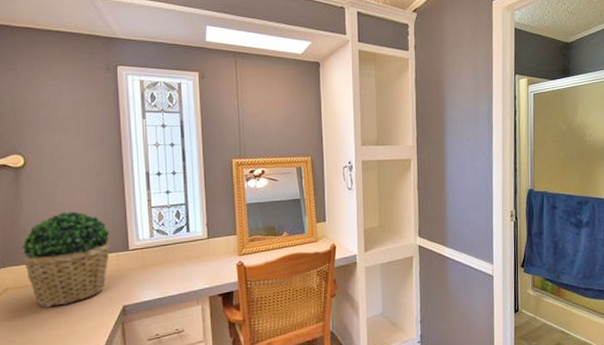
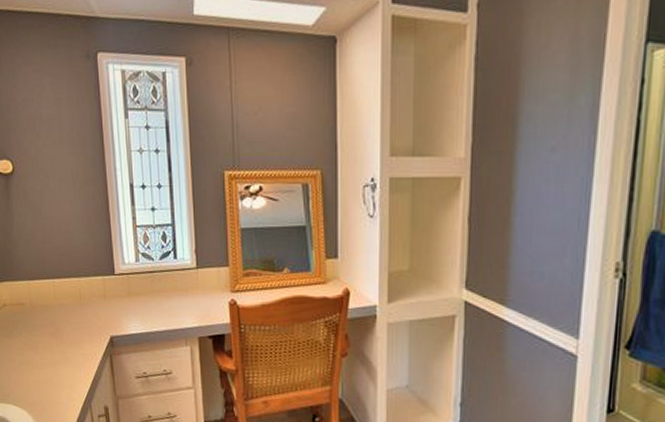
potted plant: present [21,211,111,308] -> none [15,226,97,329]

